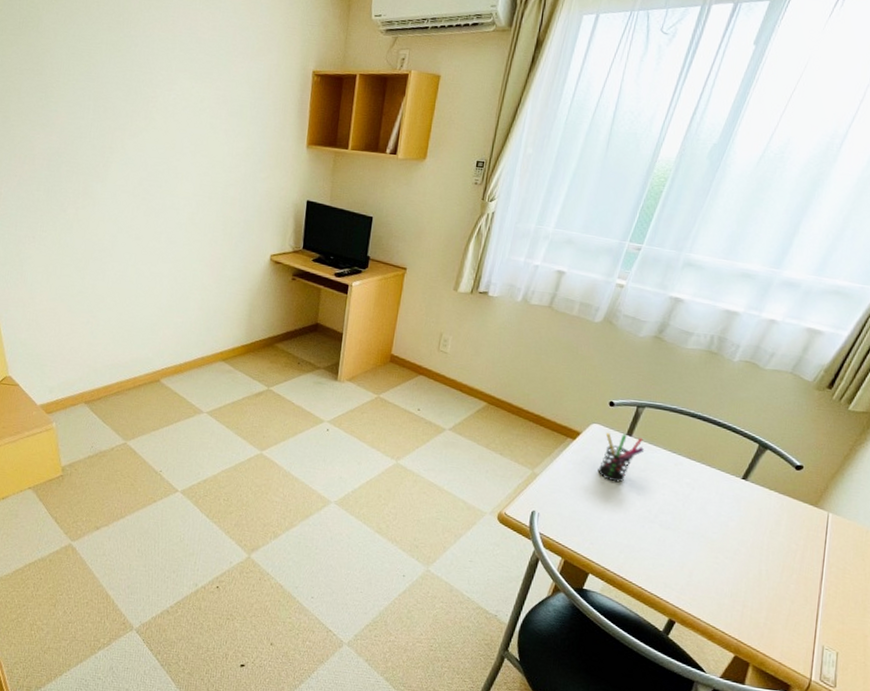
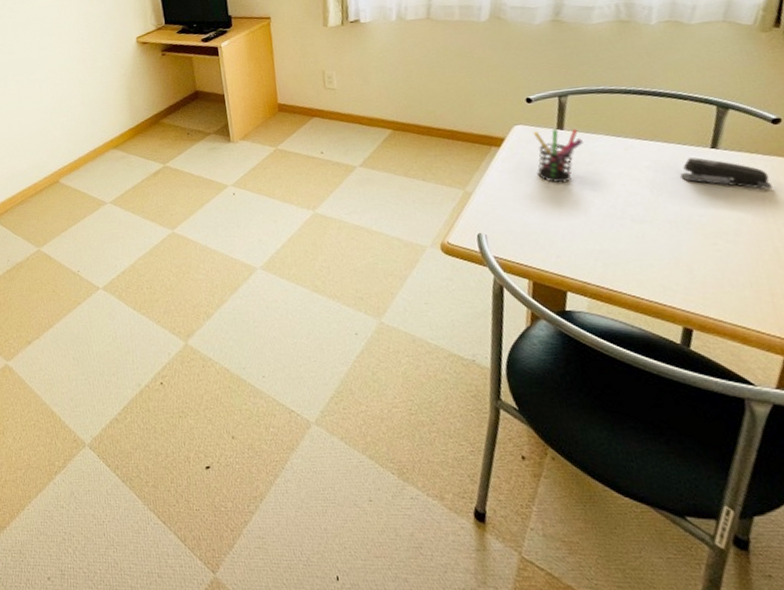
stapler: none [710,483,777,522] -> present [680,157,772,189]

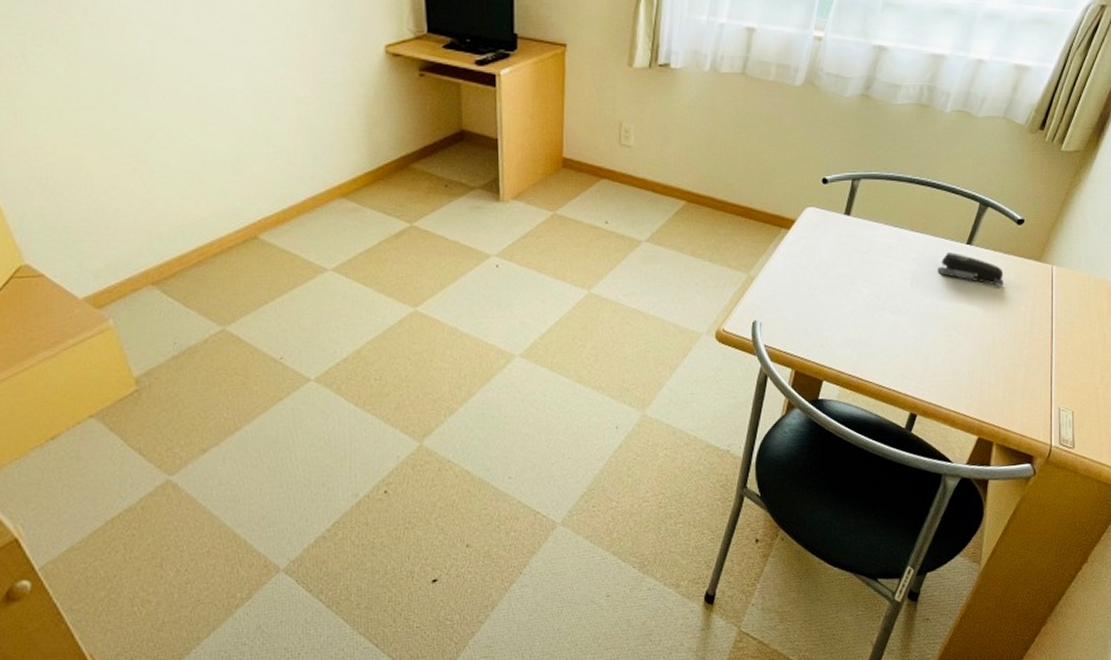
pen holder: present [533,128,584,183] -> none [819,213,866,271]

